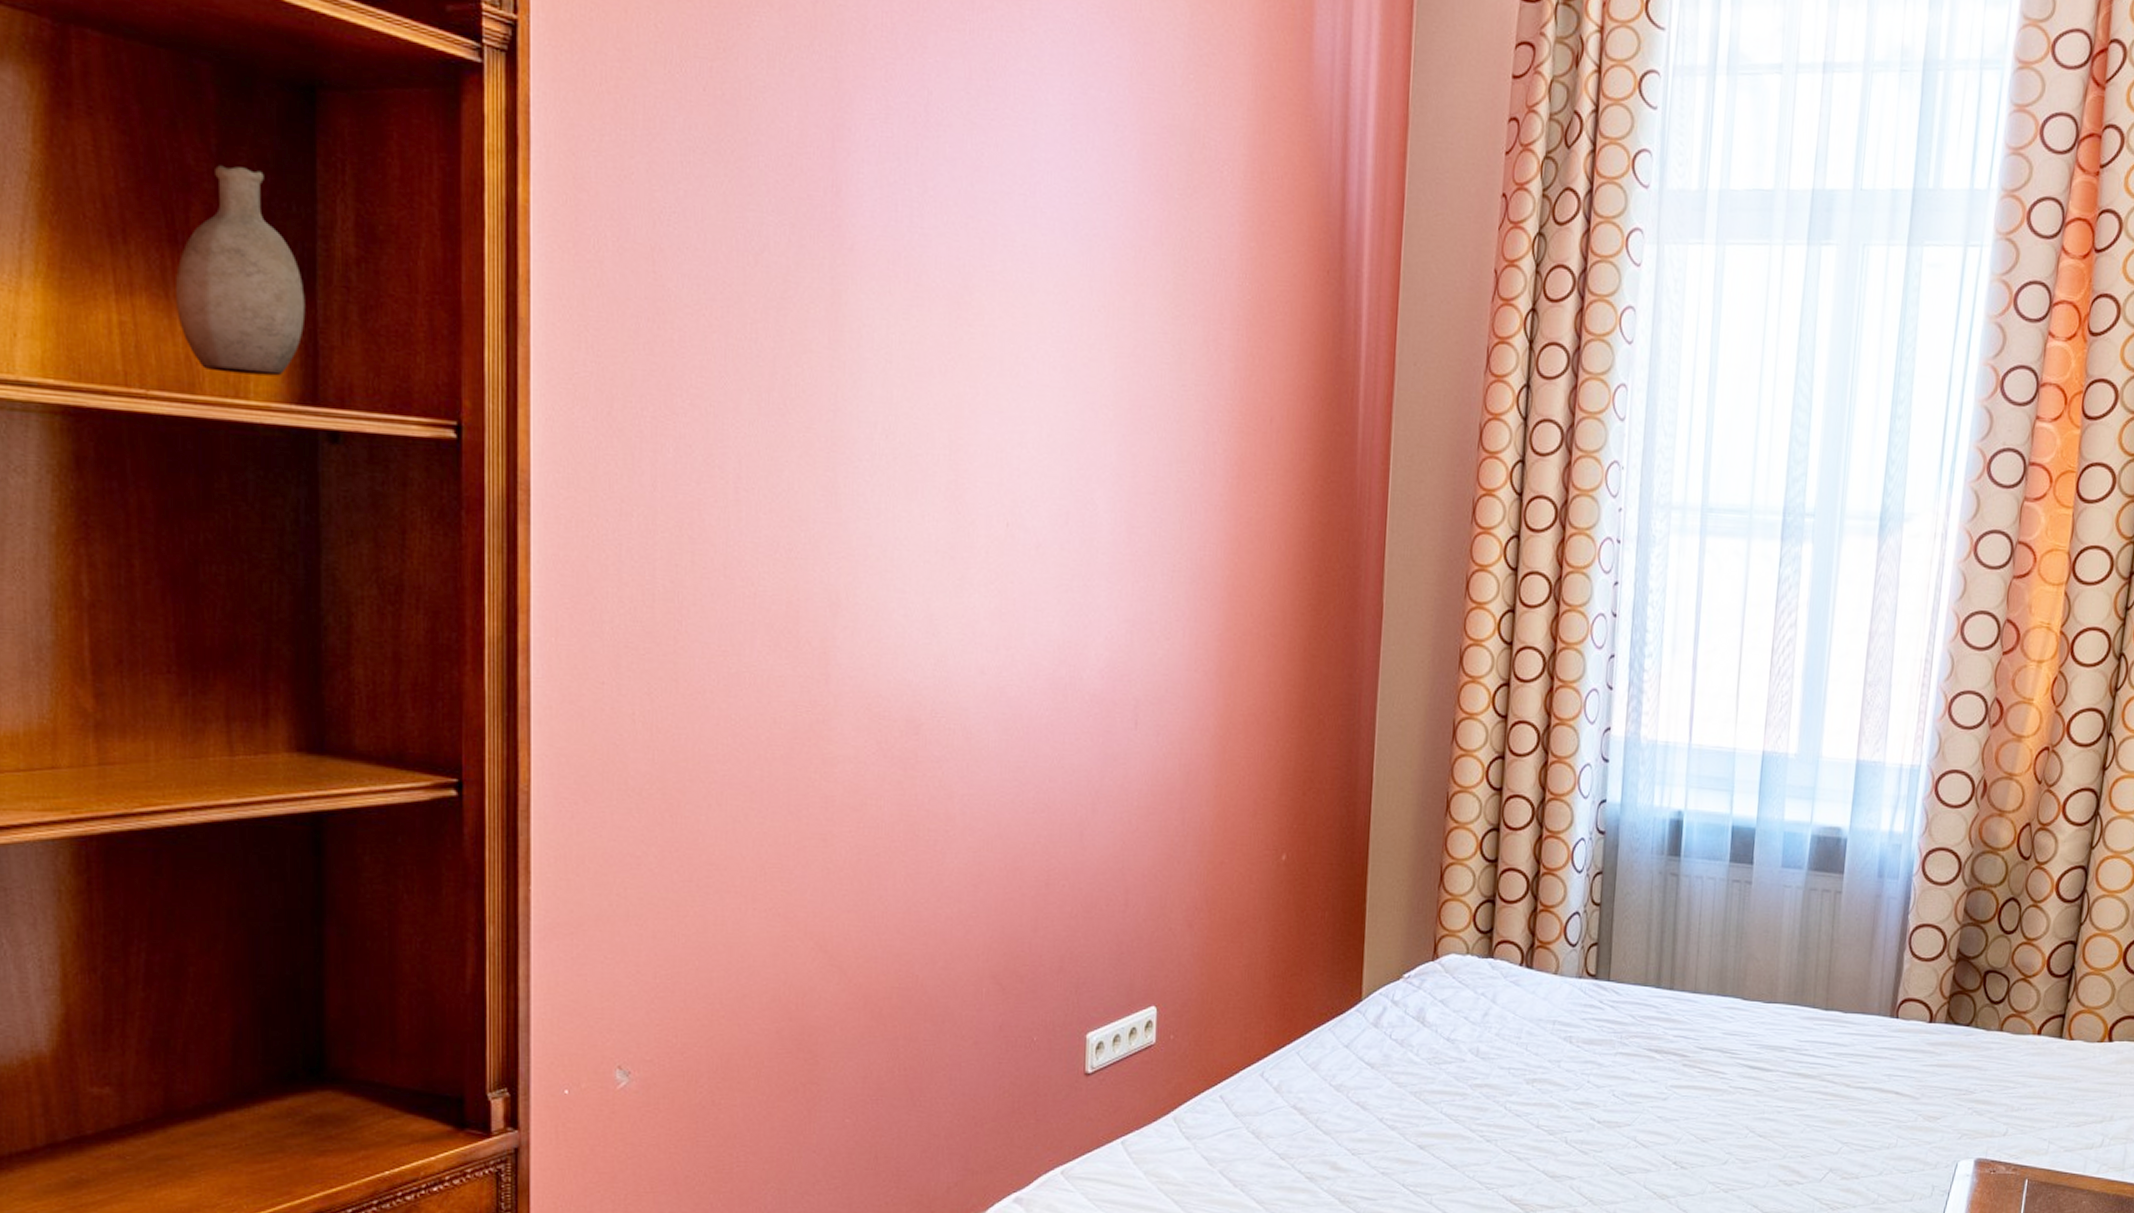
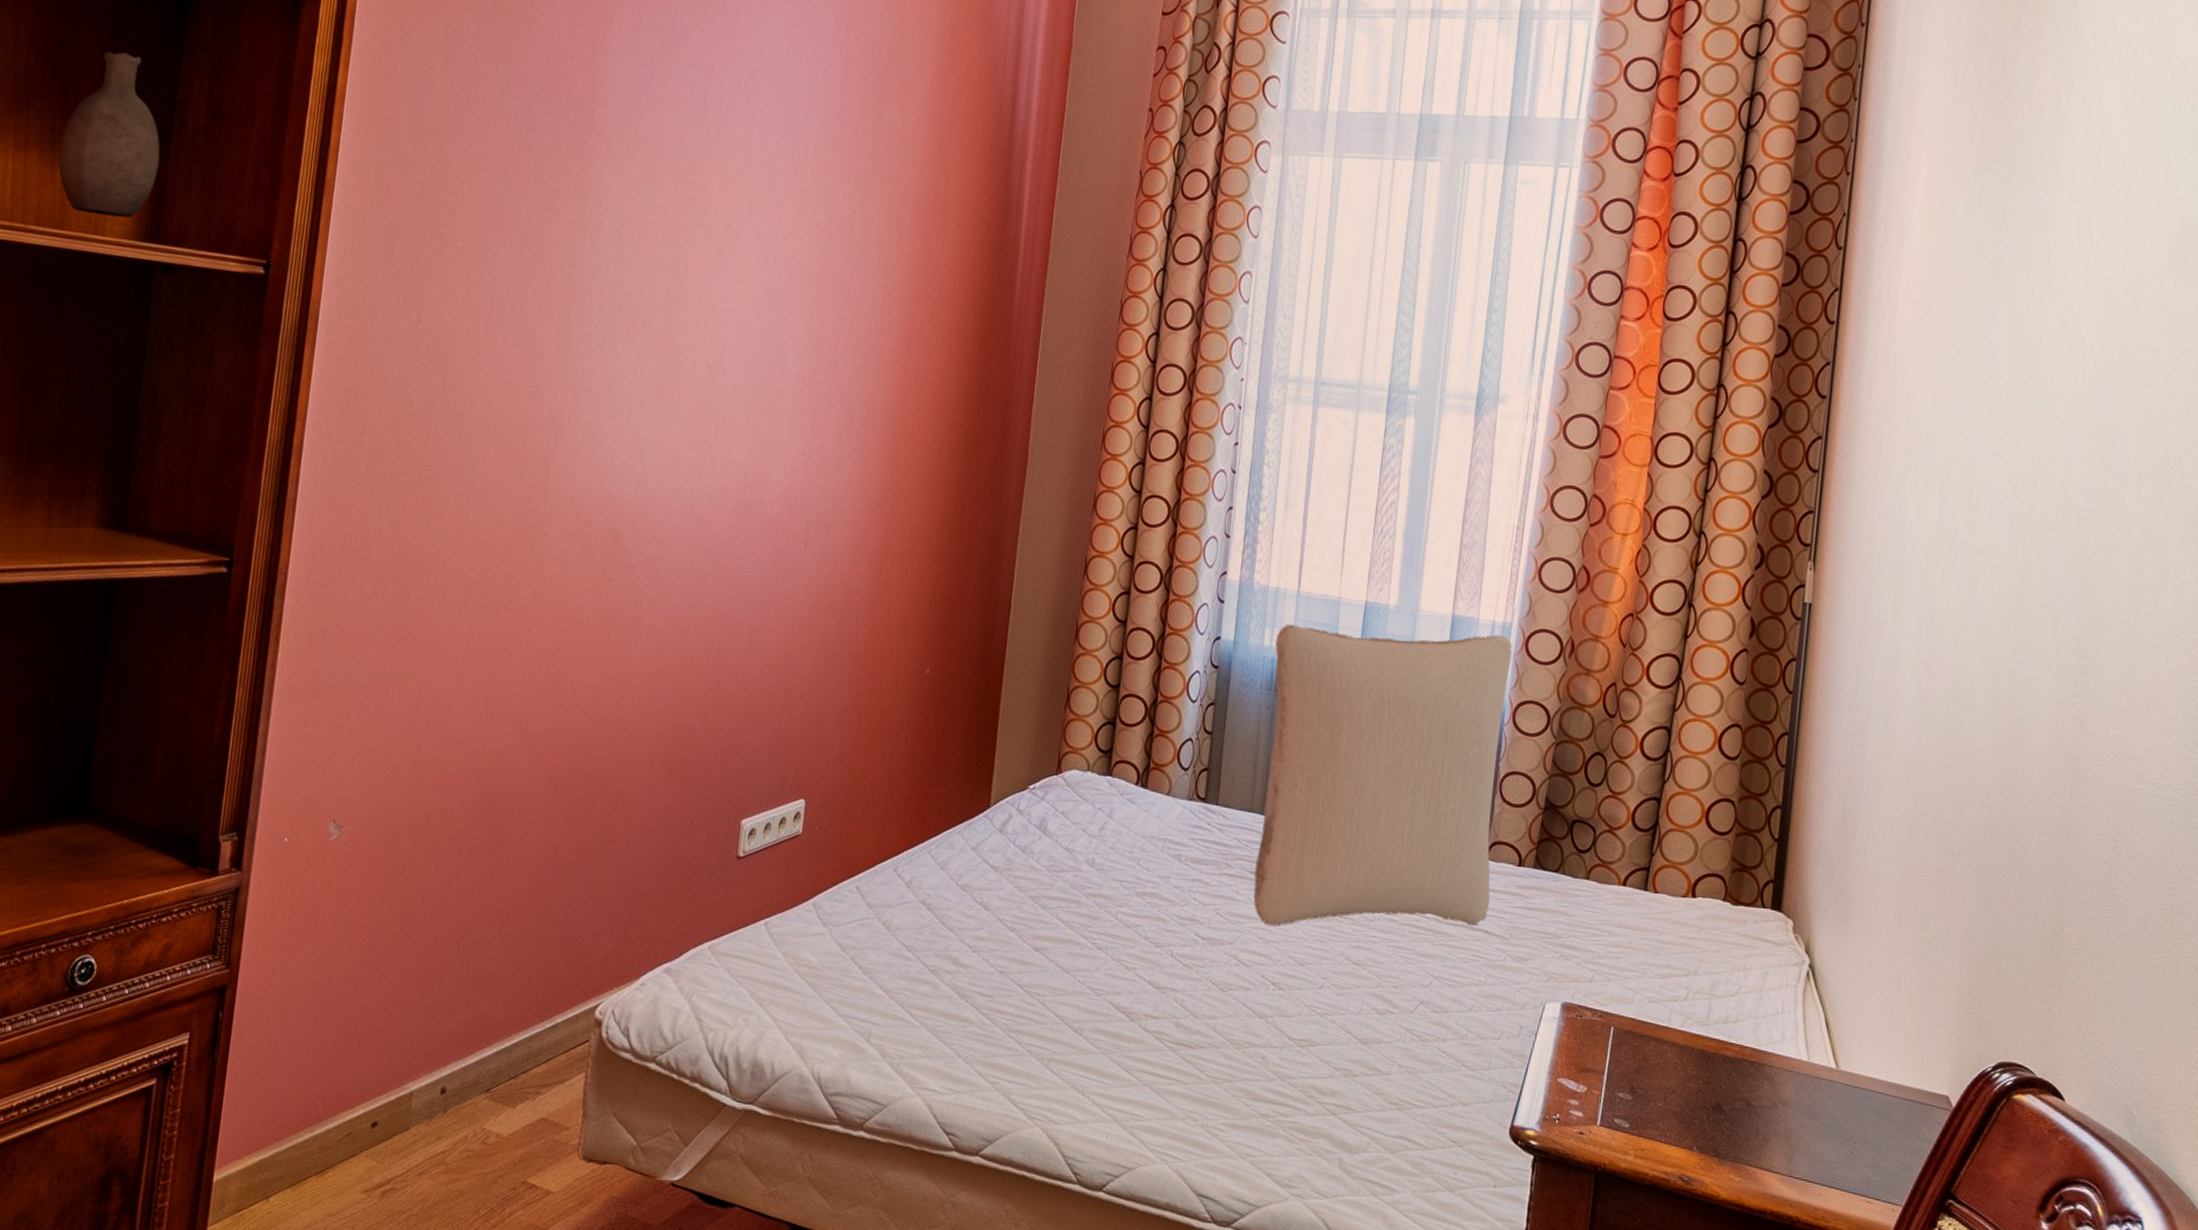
pillow: none [1651,779,1921,1104] -> present [1253,623,1513,927]

